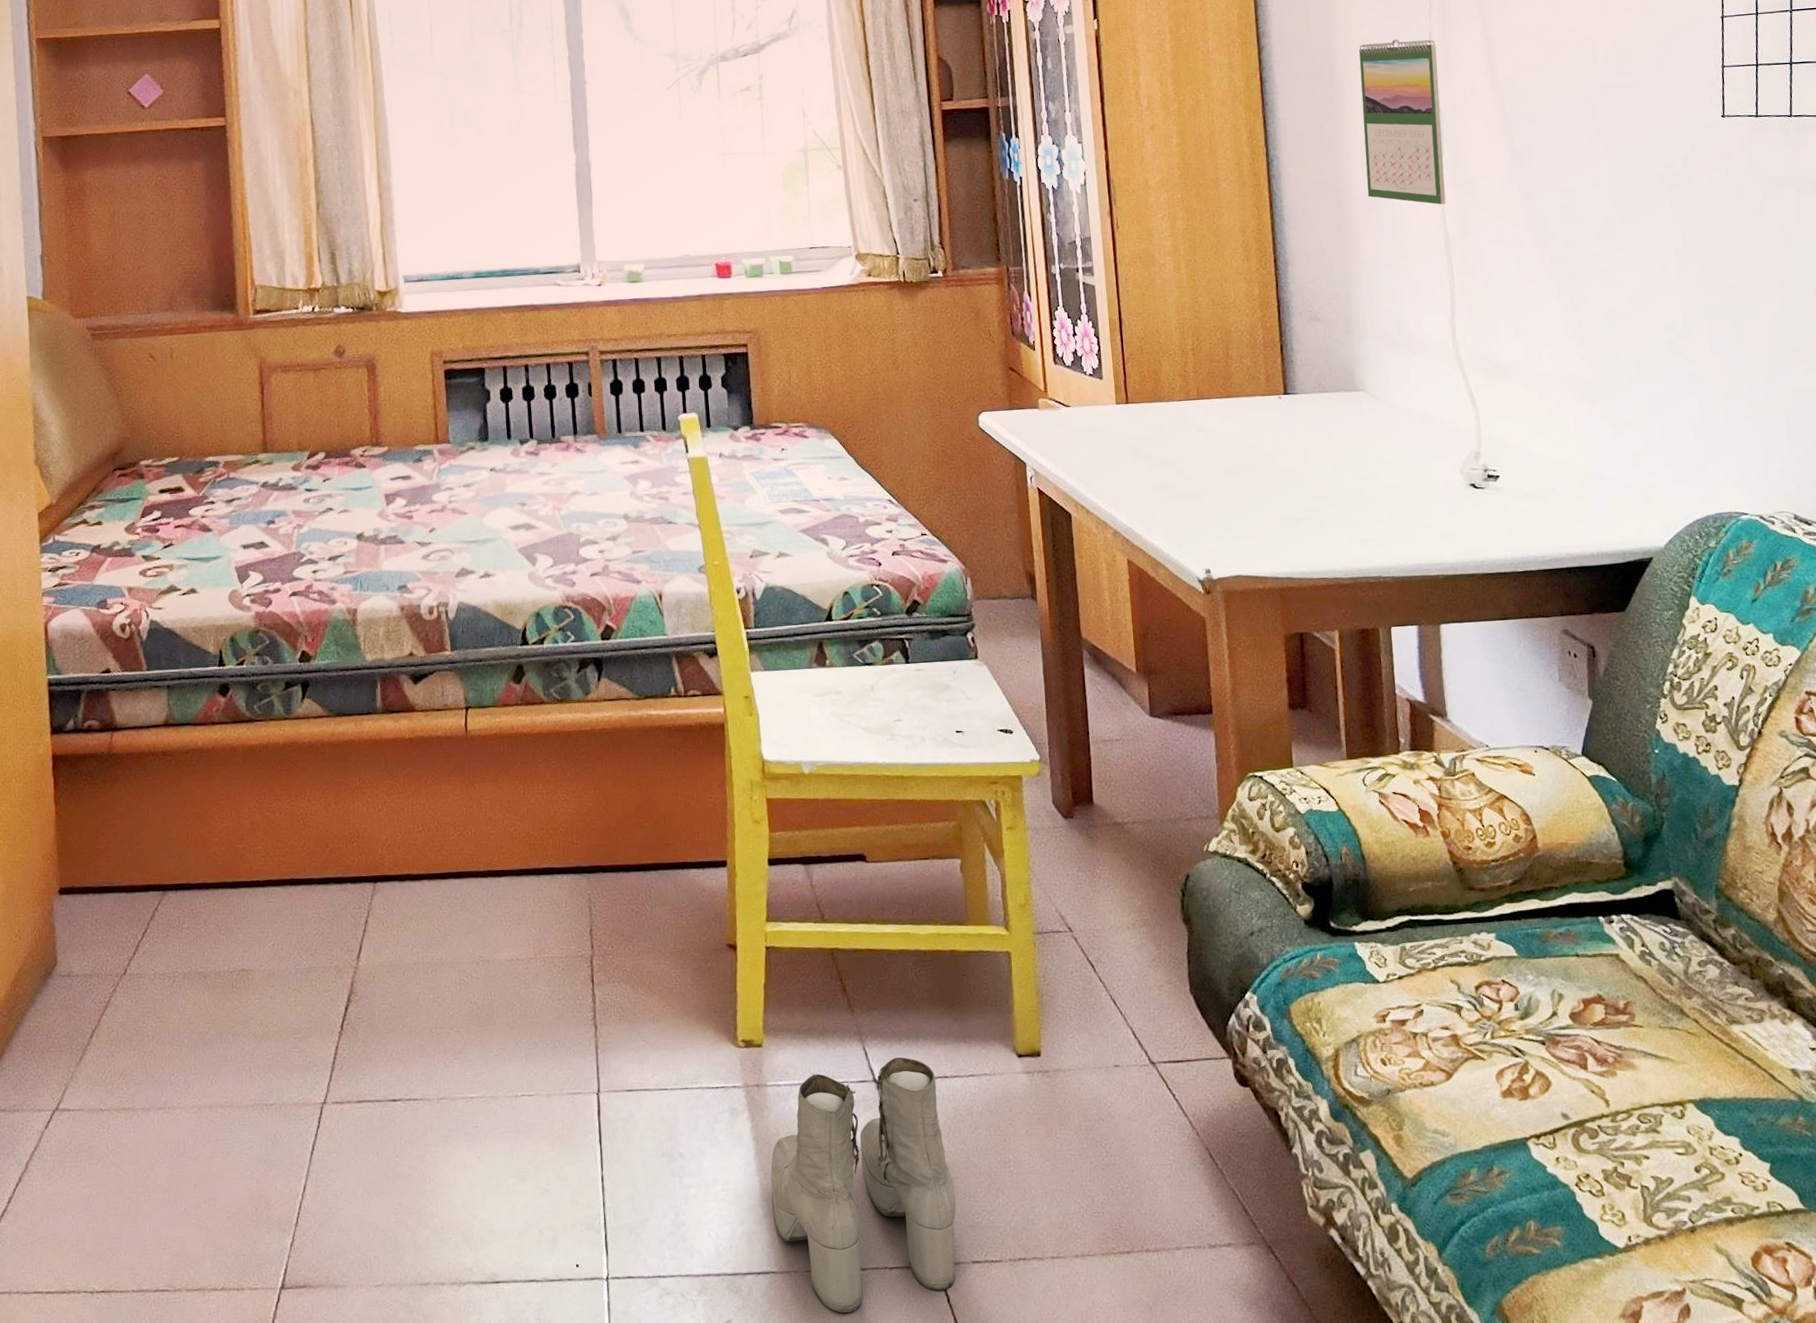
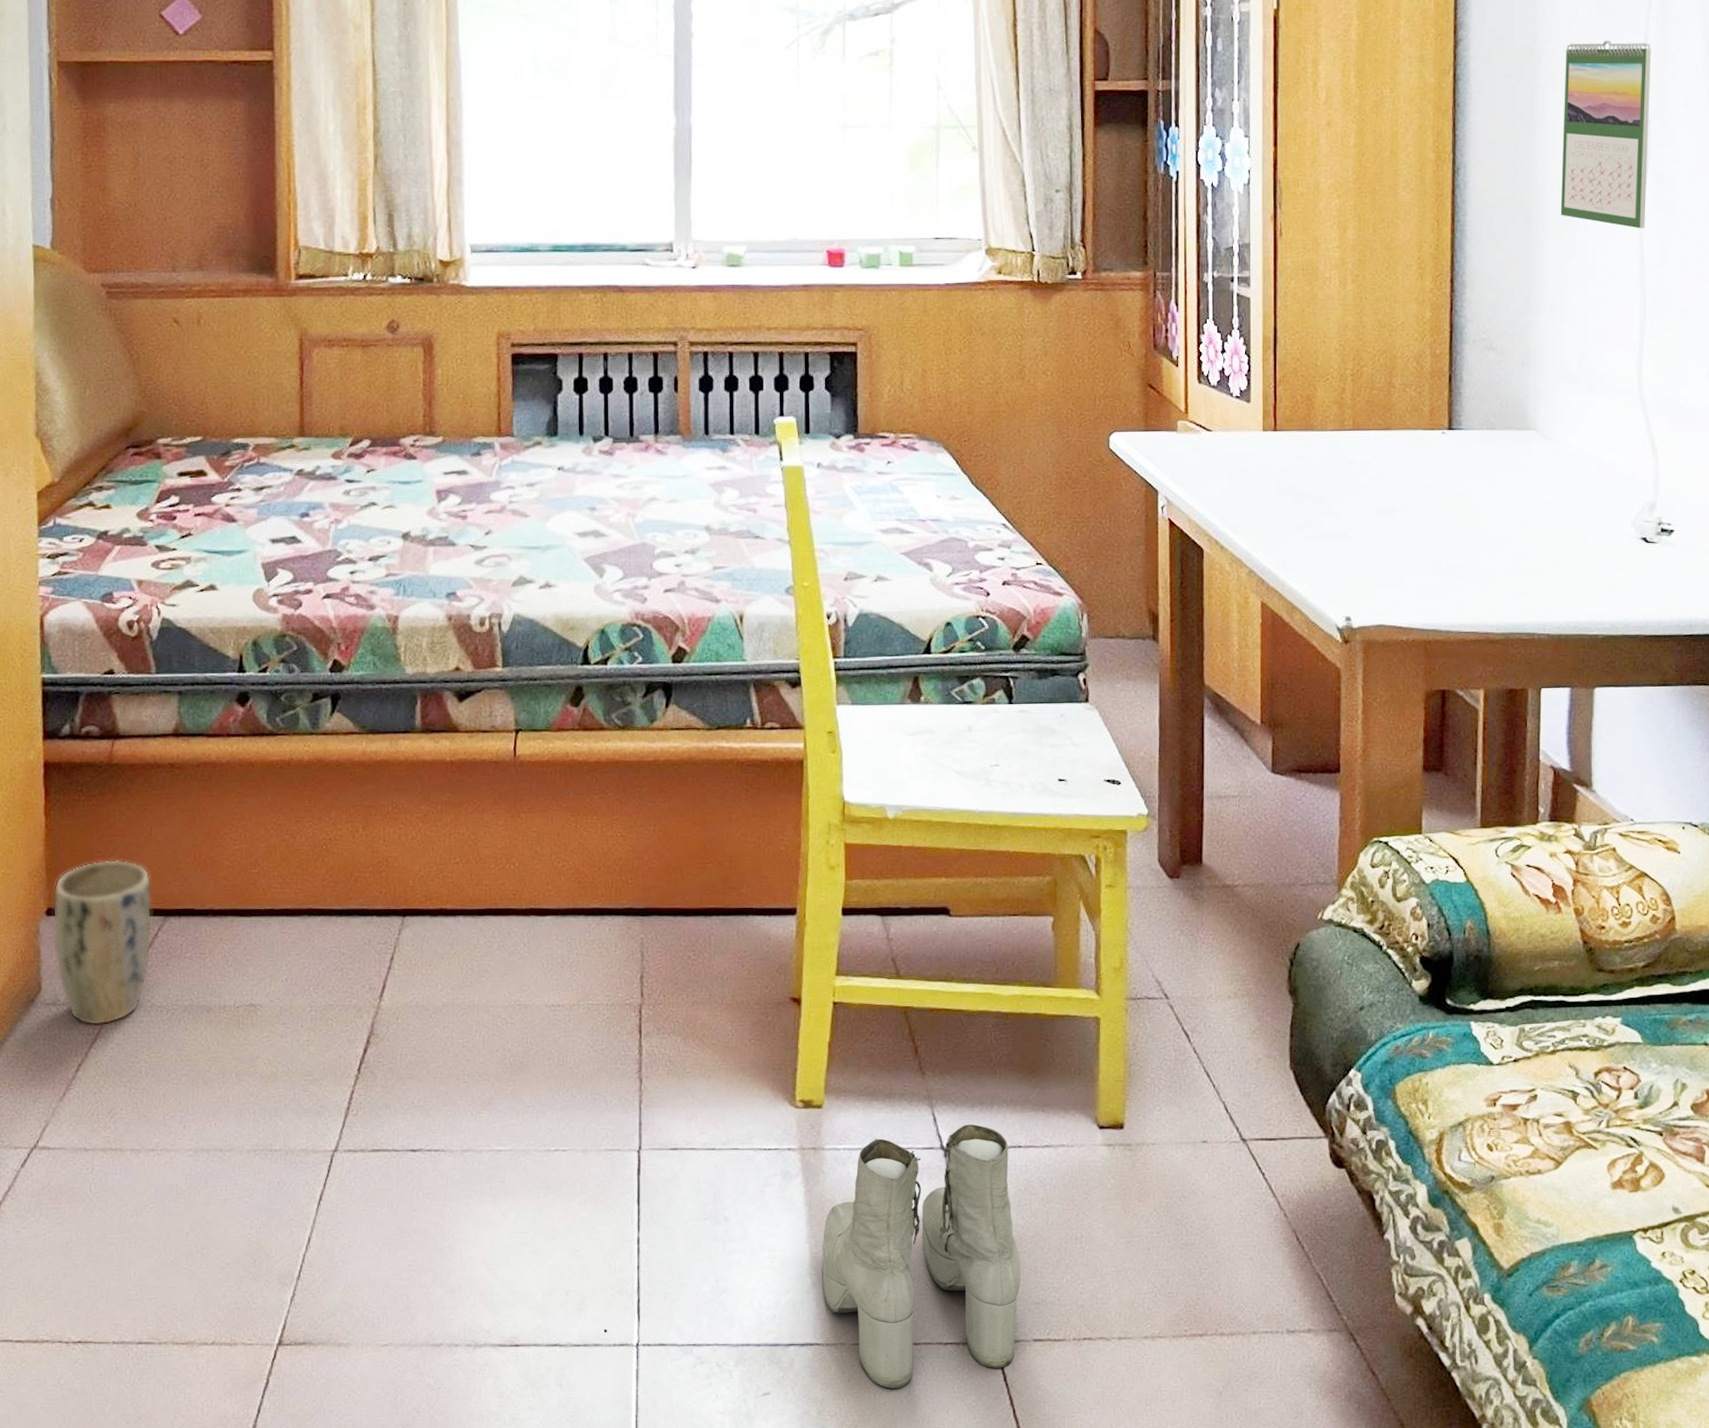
plant pot: none [64,841,153,995] -> present [52,860,153,1026]

